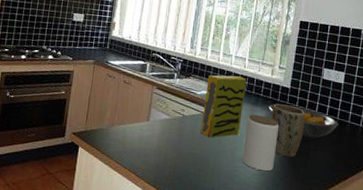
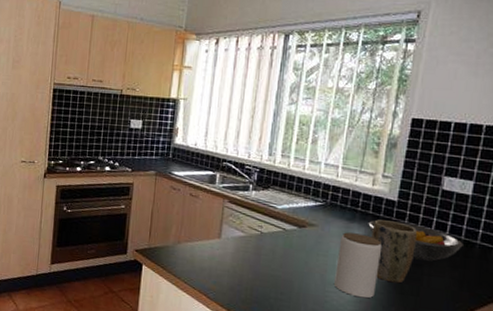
cereal box: present [200,75,247,138] -> none [282,186,340,259]

